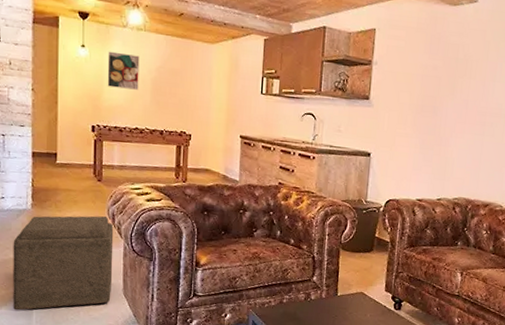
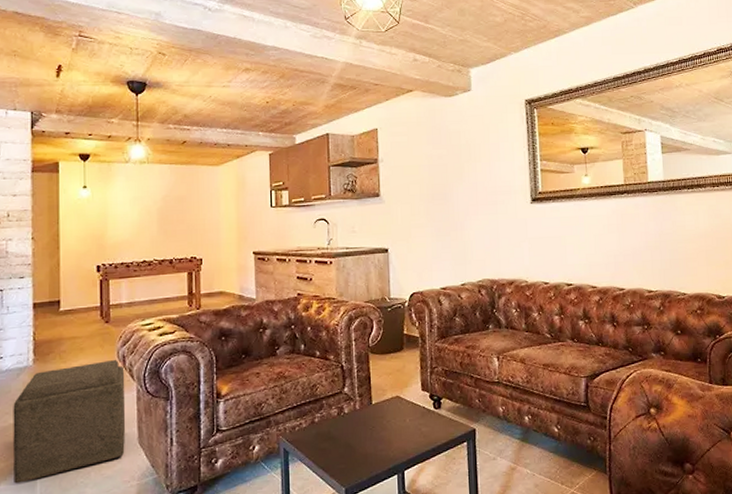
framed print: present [107,51,140,90] -> none [111,188,145,224]

